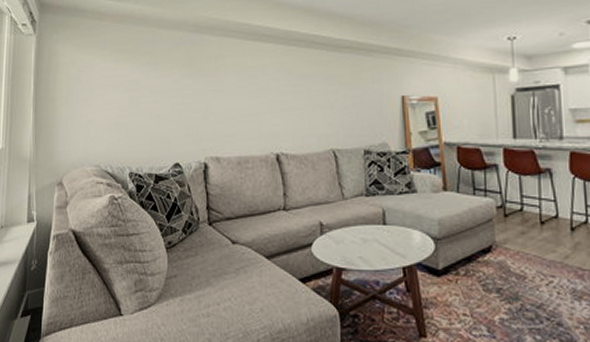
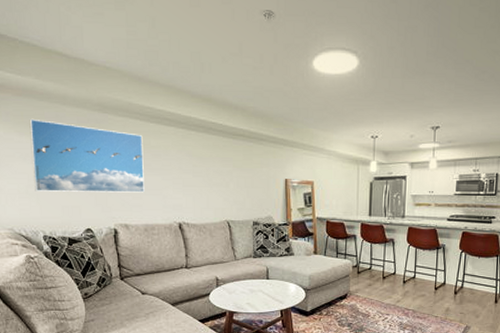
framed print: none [124,44,239,122] -> present [29,118,145,193]

